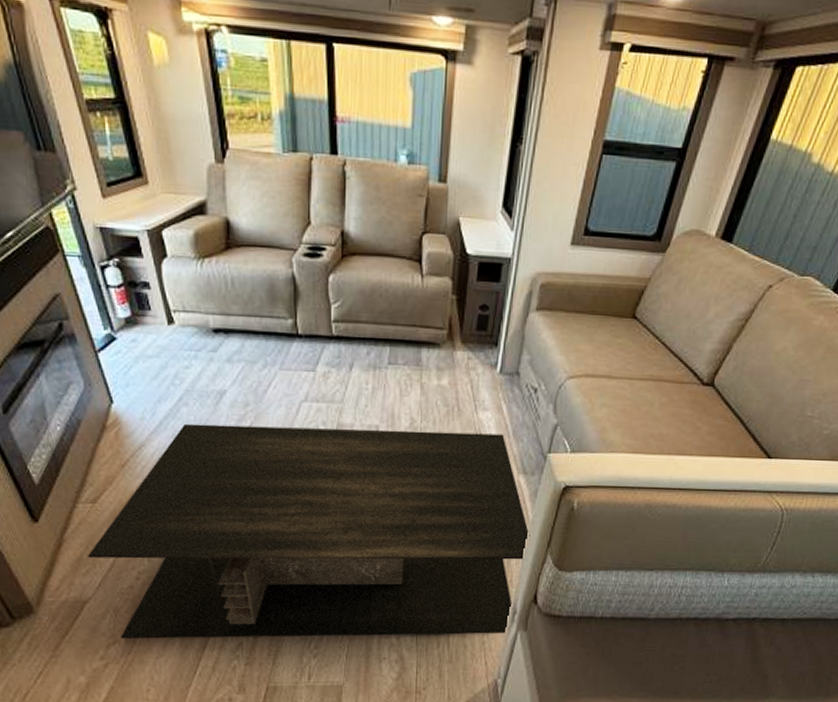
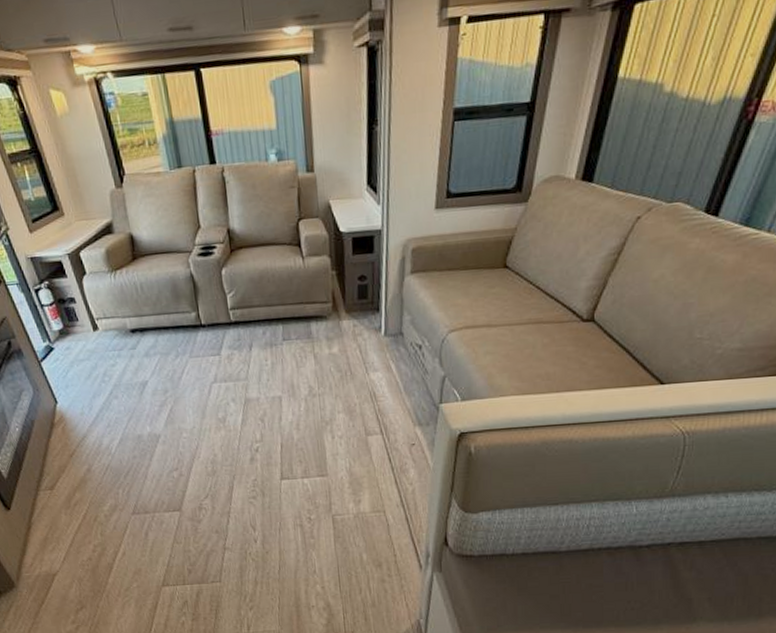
coffee table: present [88,423,530,639] -> none [52,391,433,605]

